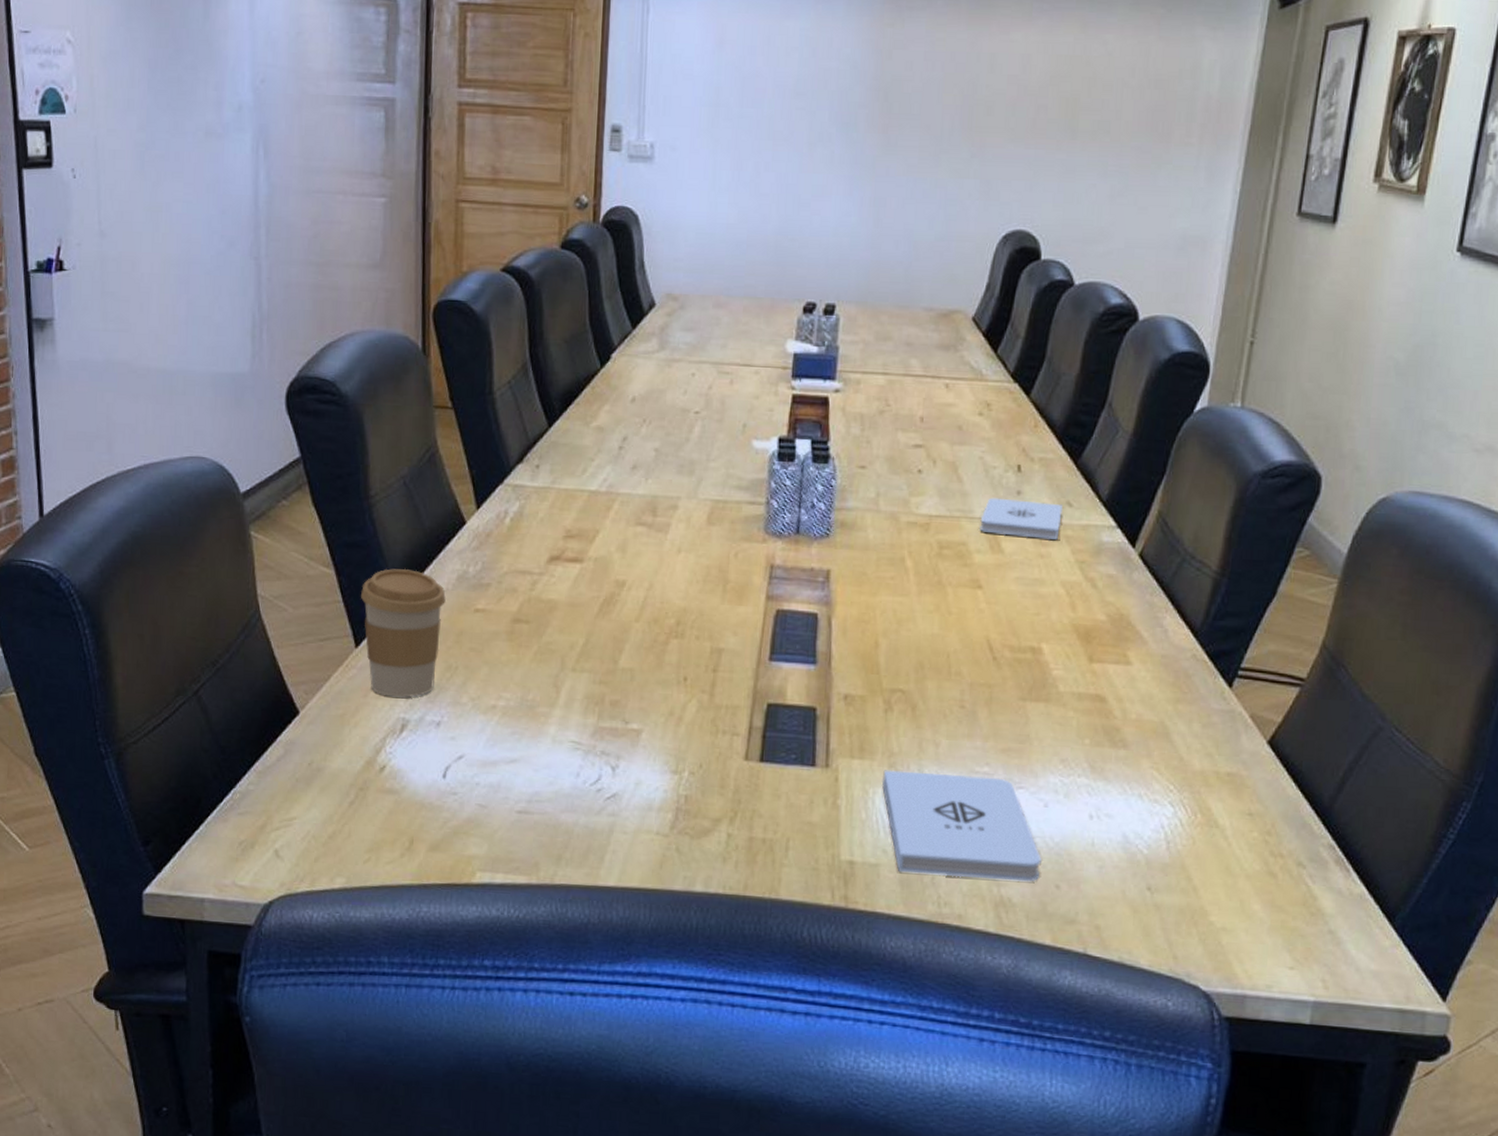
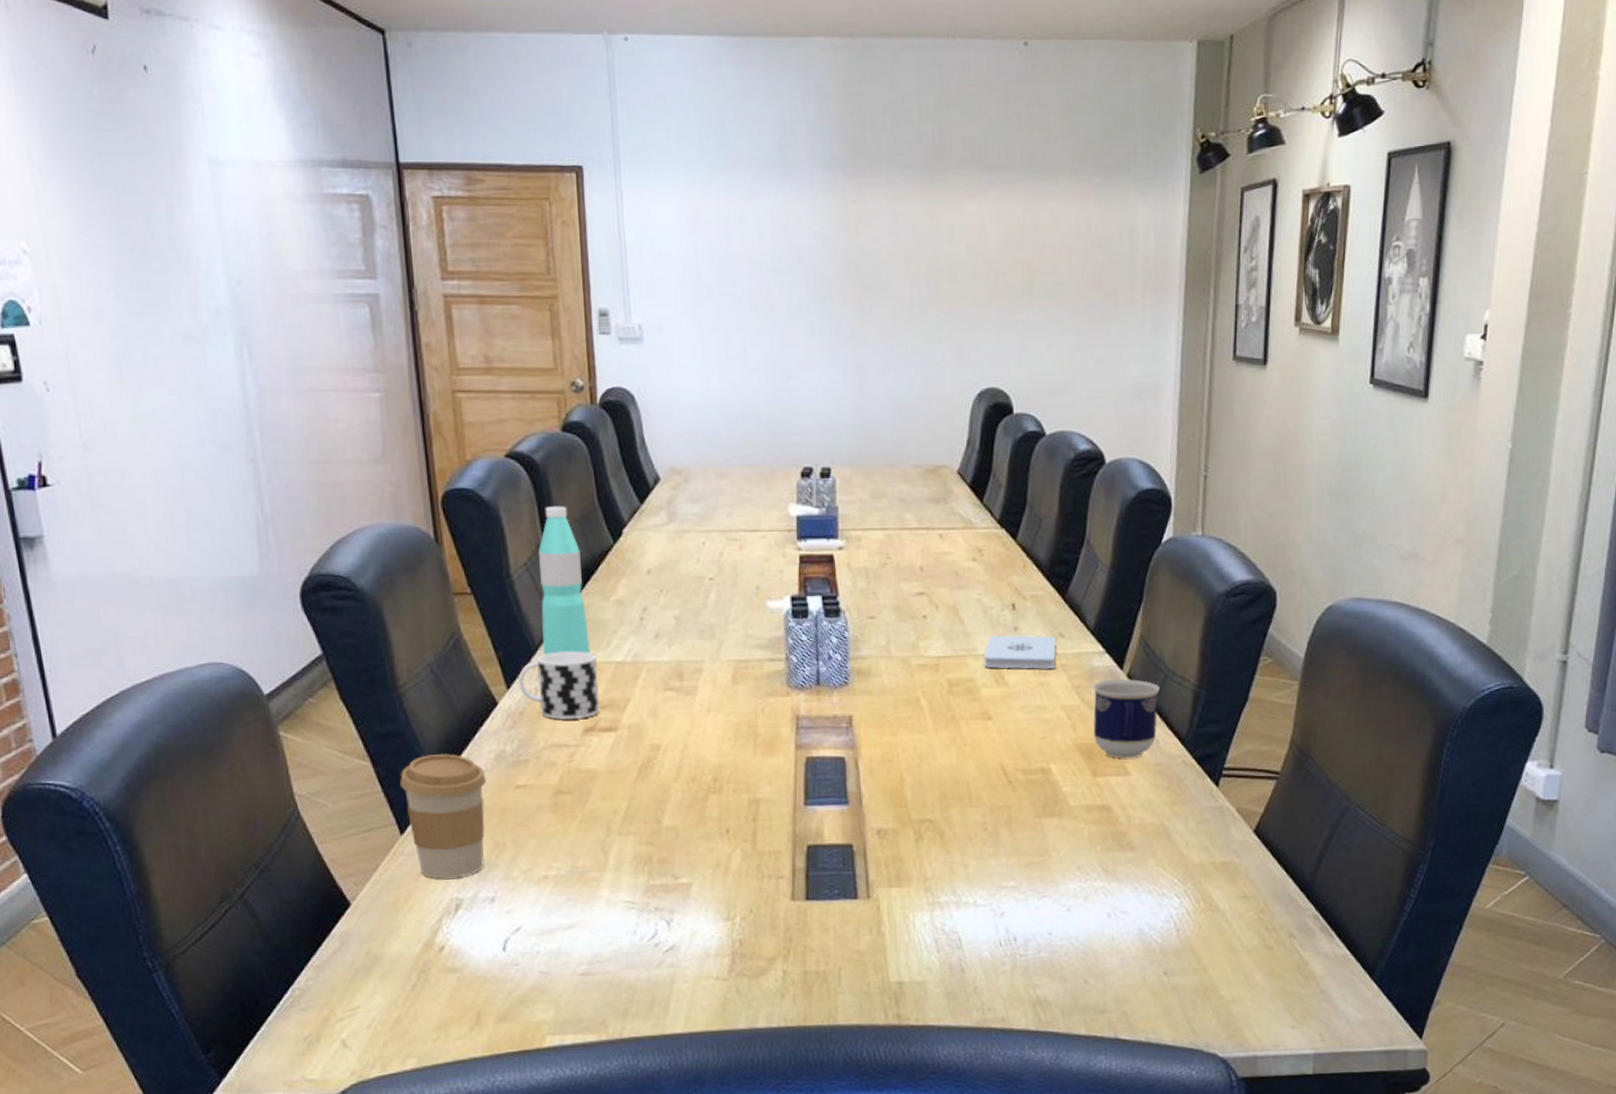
cup: none [489,475,570,547] -> present [518,651,600,721]
water bottle: none [516,324,566,481] -> present [538,506,590,655]
notepad: present [881,770,1042,882] -> none [919,890,1070,987]
cup: none [1094,557,1175,646] -> present [1093,679,1160,759]

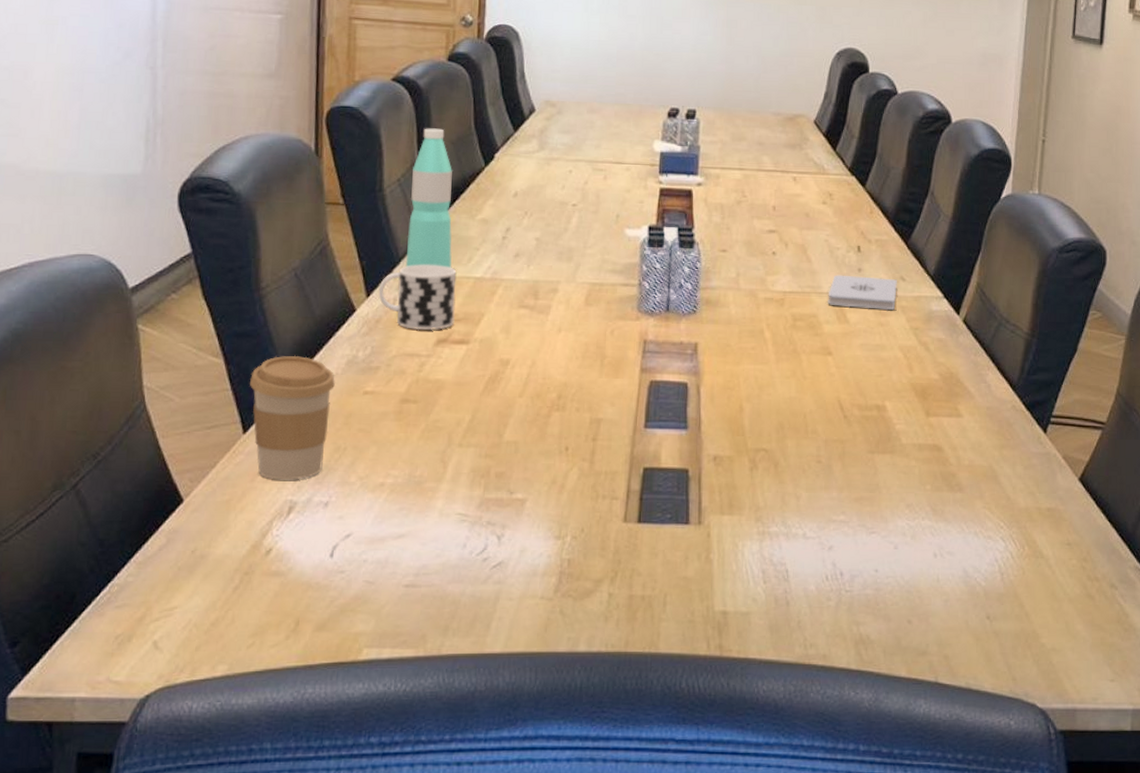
cup: present [1093,679,1160,759] -> none [928,323,993,401]

